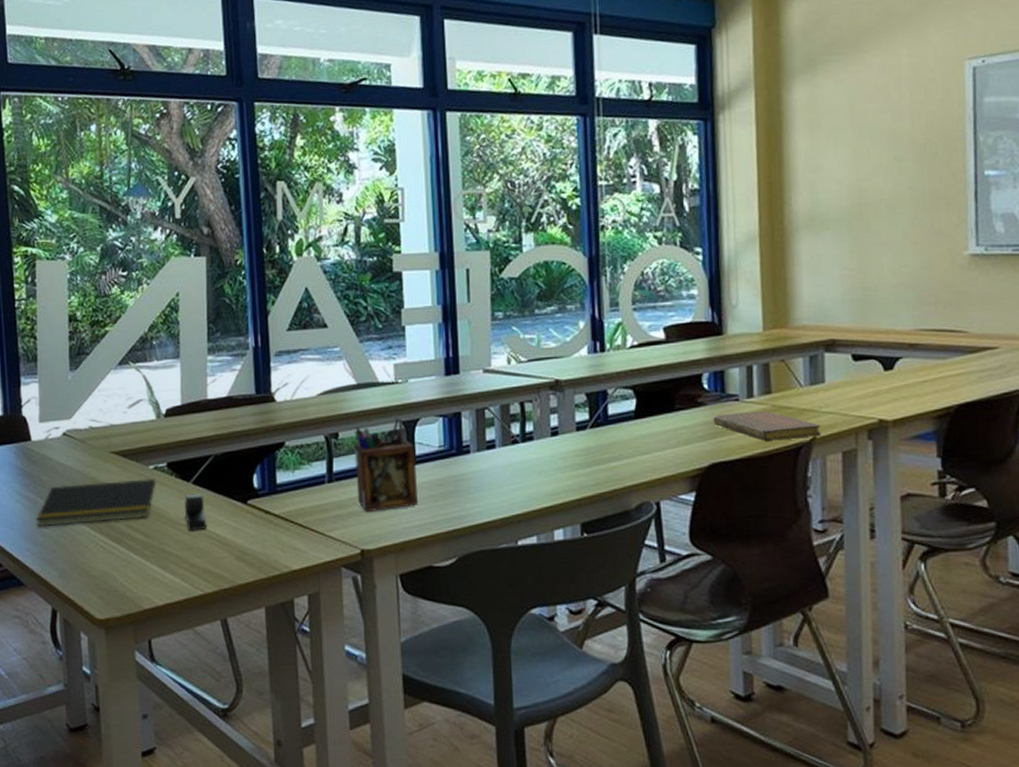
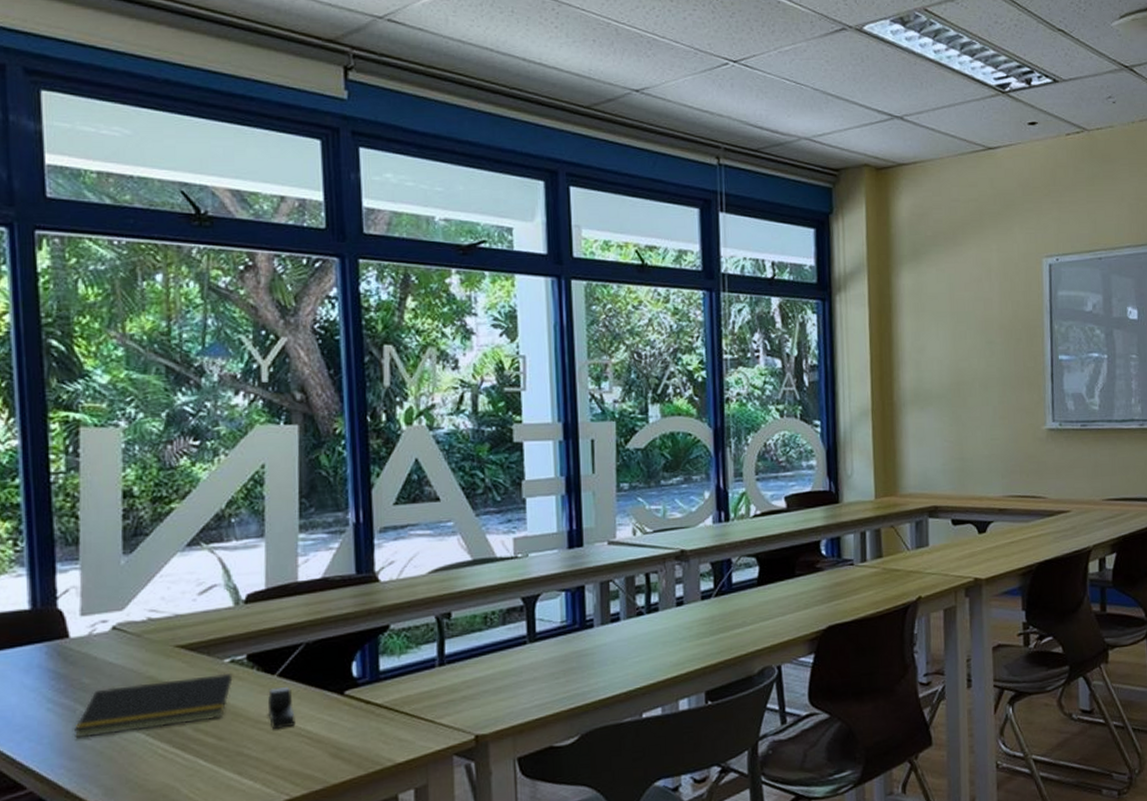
desk organizer: present [353,418,418,513] -> none [468,594,538,695]
notebook: present [713,411,821,441] -> none [830,573,926,602]

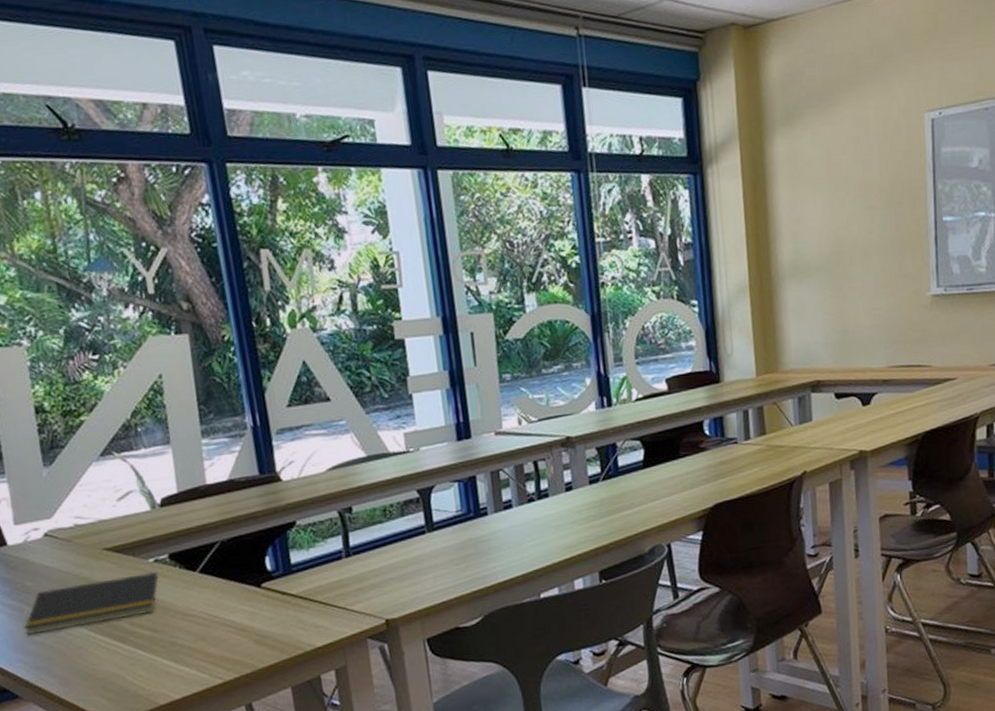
stapler: present [267,687,296,730] -> none [192,582,221,621]

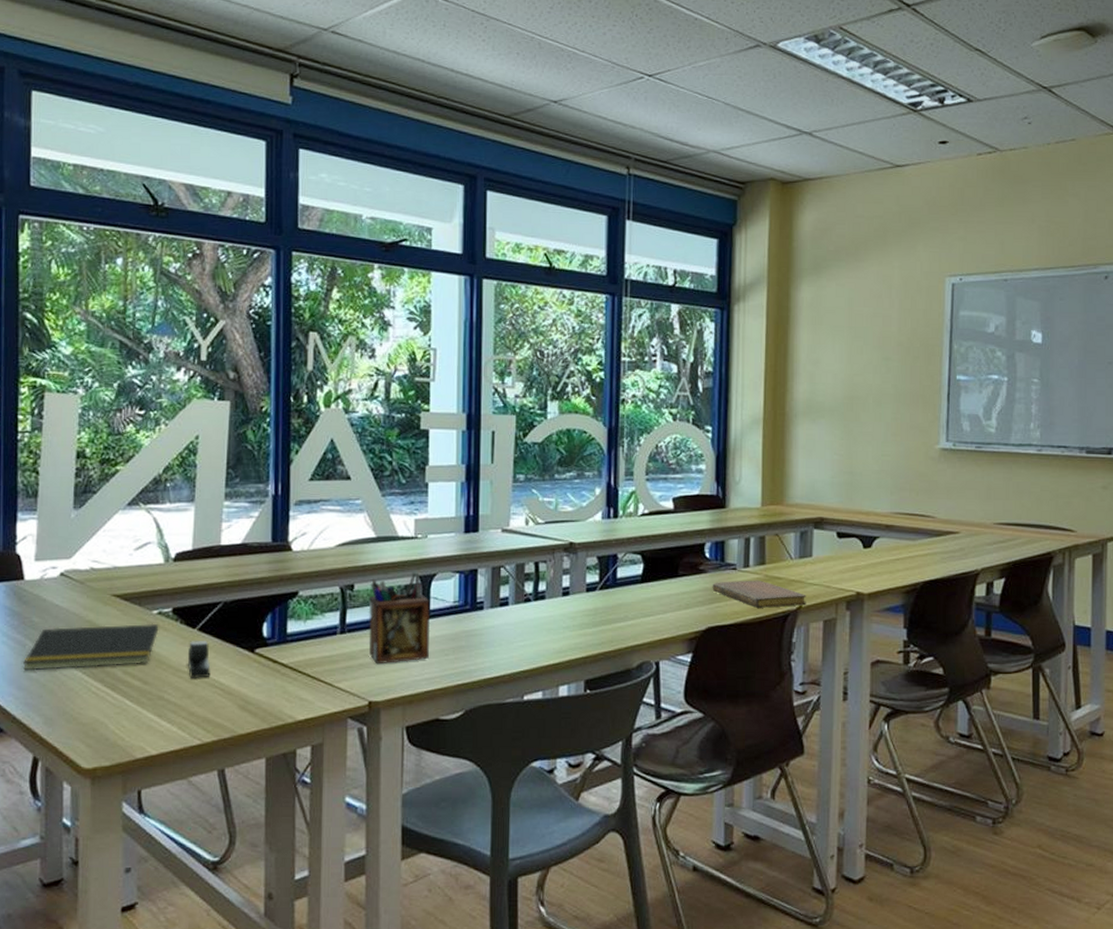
stapler: none [192,582,221,621] -> present [187,641,211,679]
desk organizer: none [368,487,440,583] -> present [368,572,431,665]
notebook: none [715,450,811,479] -> present [712,580,806,608]

